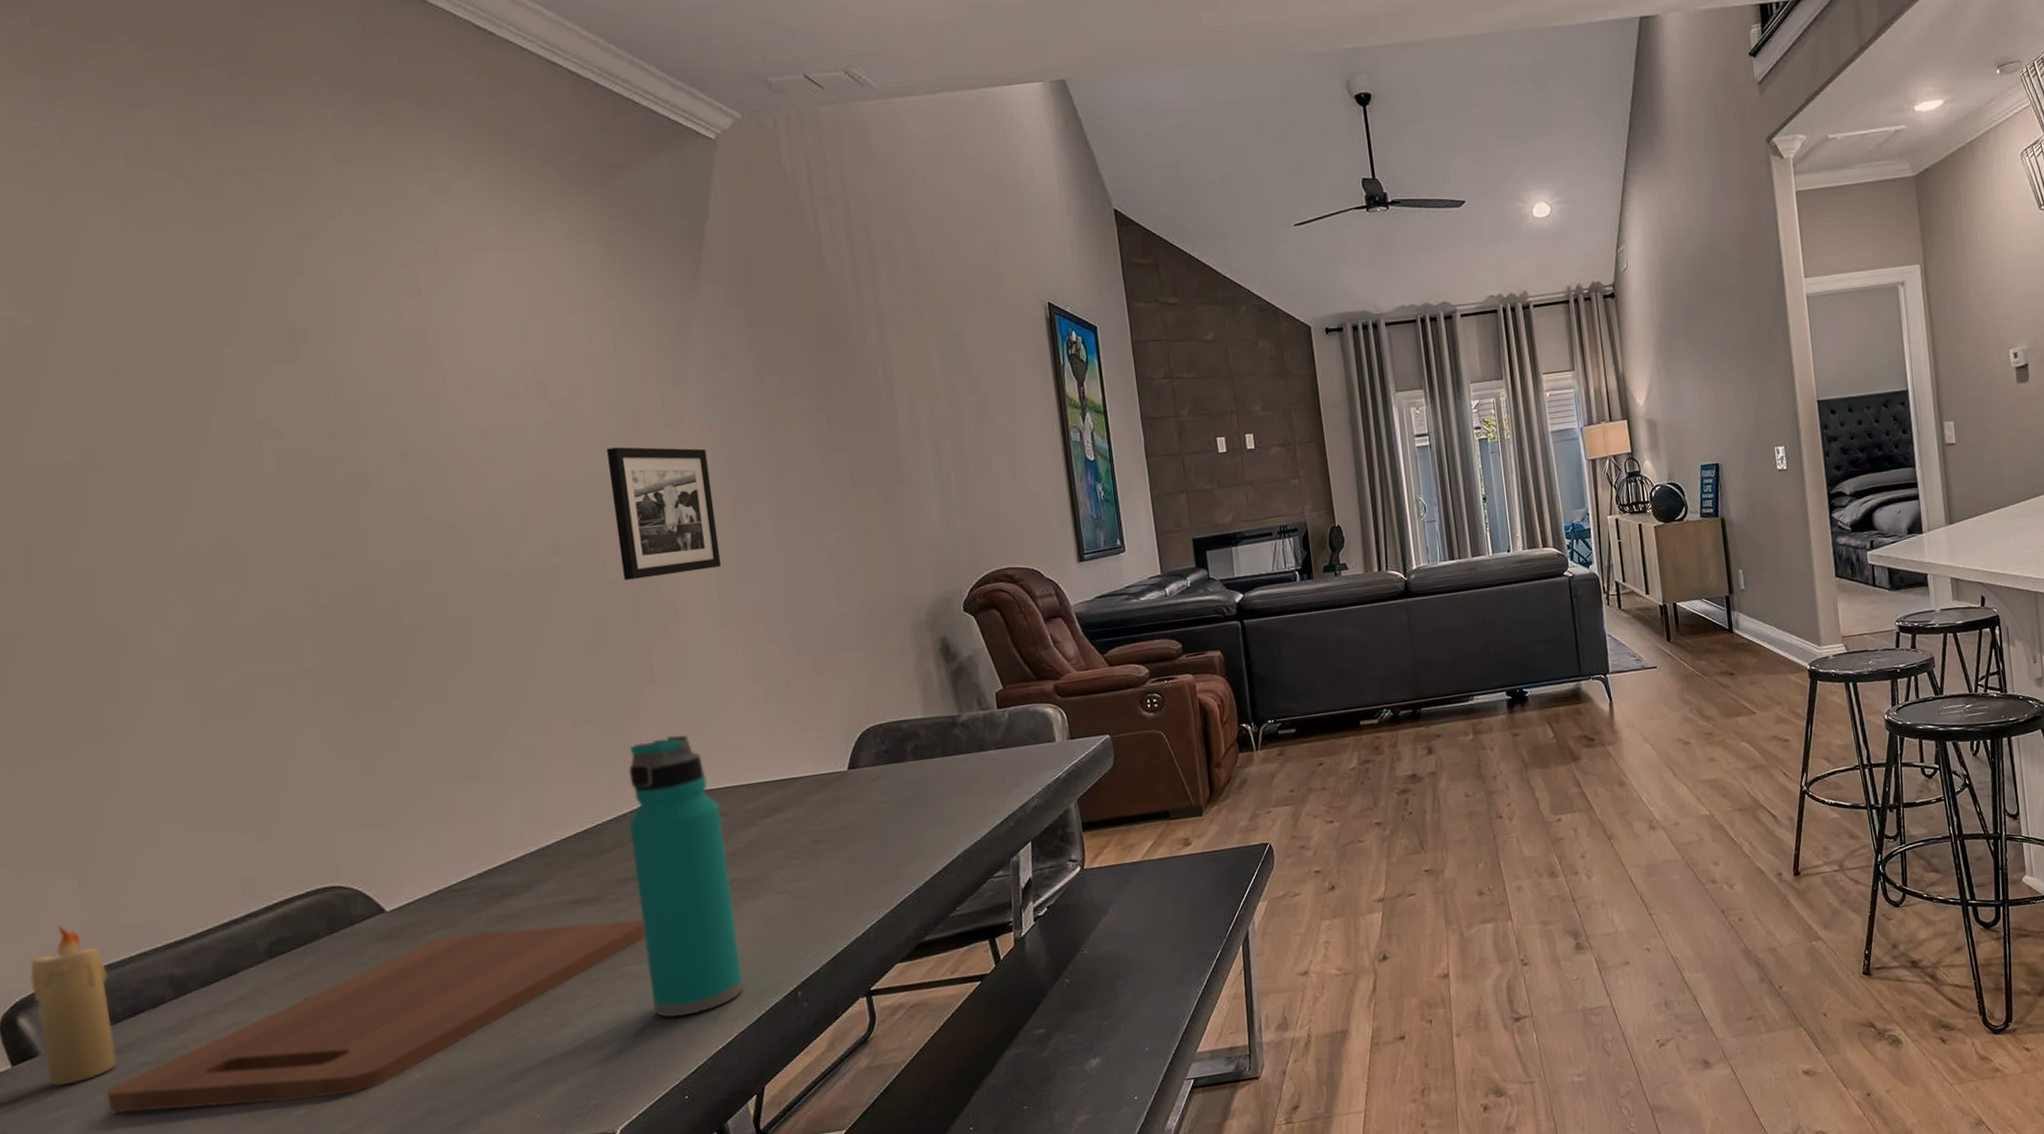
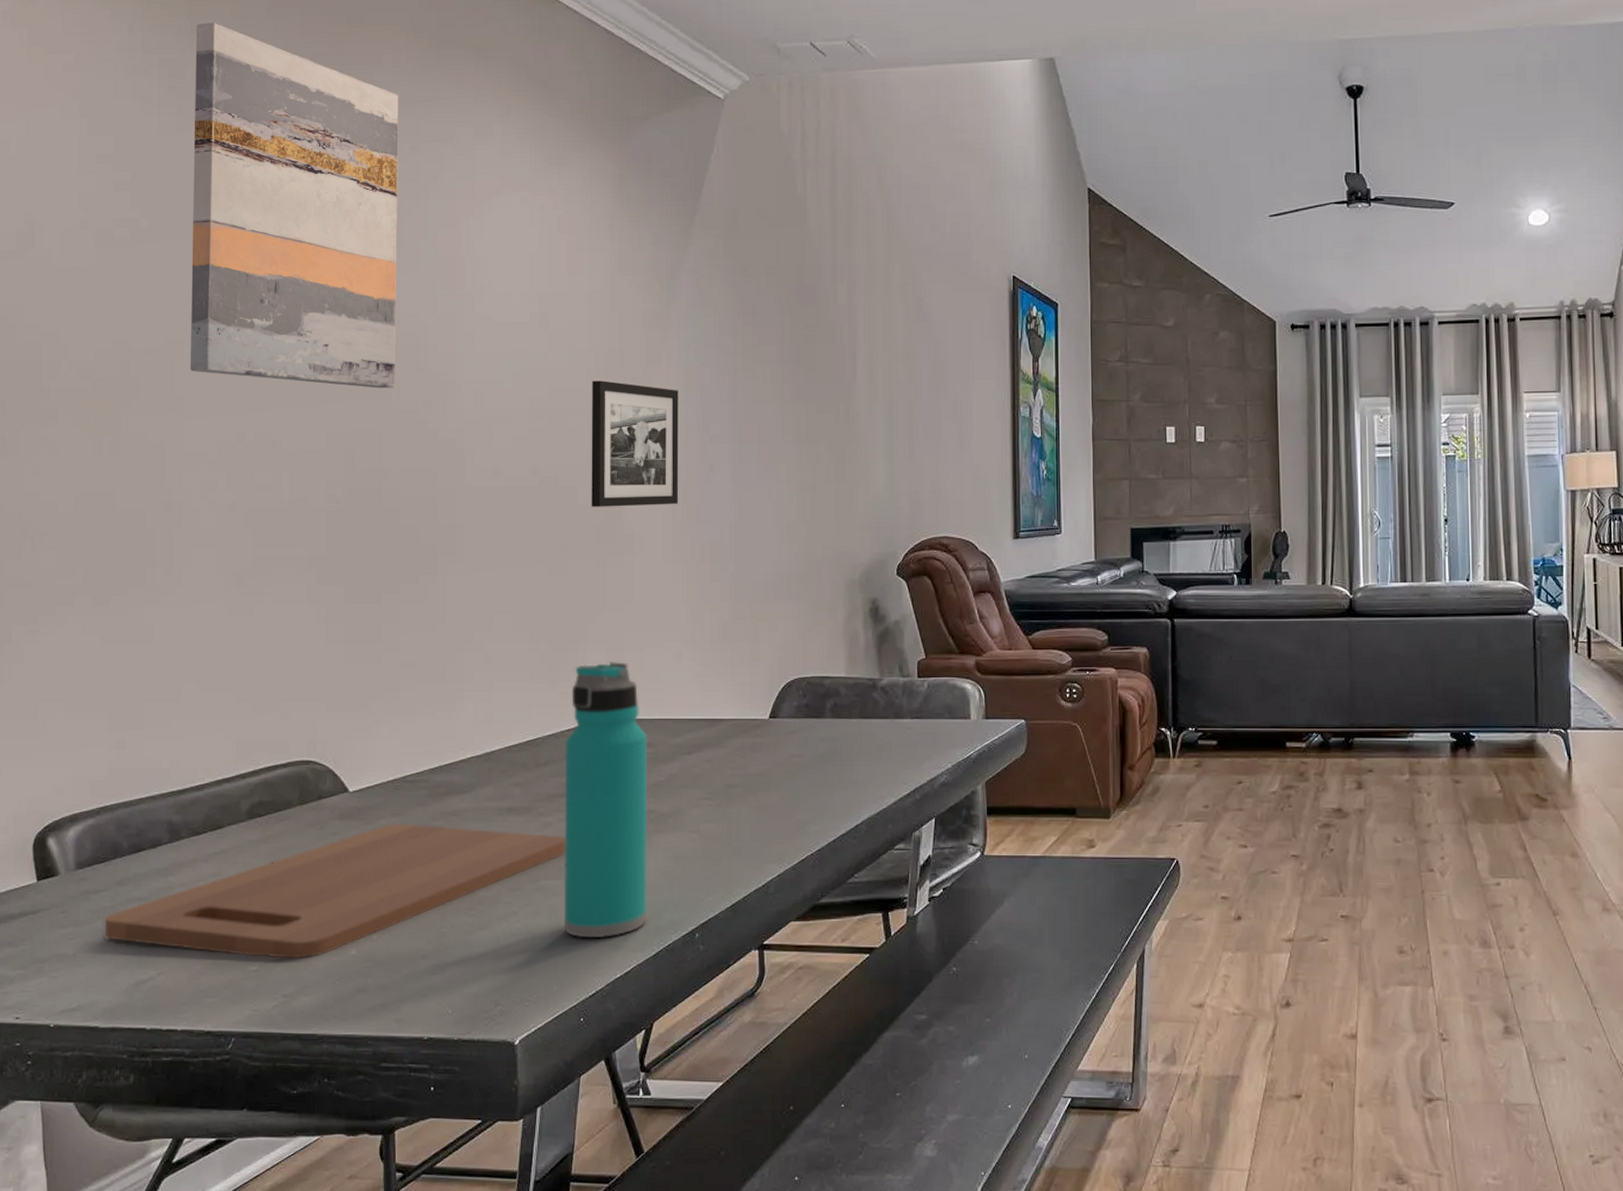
candle: present [30,926,117,1086] -> none [62,761,121,906]
wall art: none [54,82,375,483] -> present [190,22,399,389]

